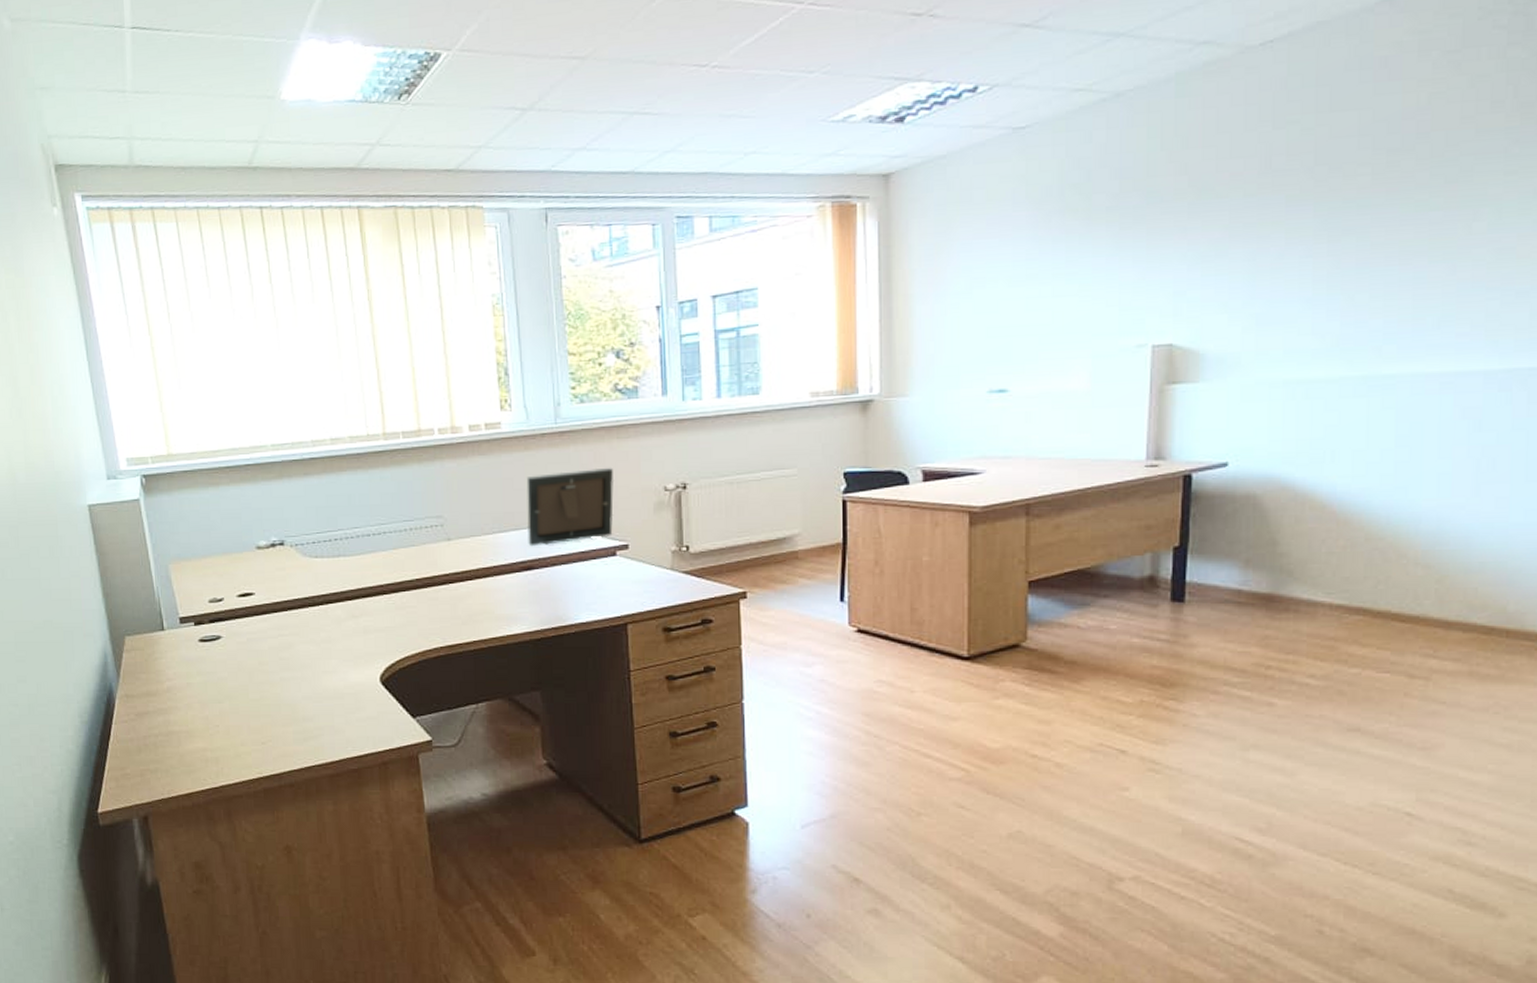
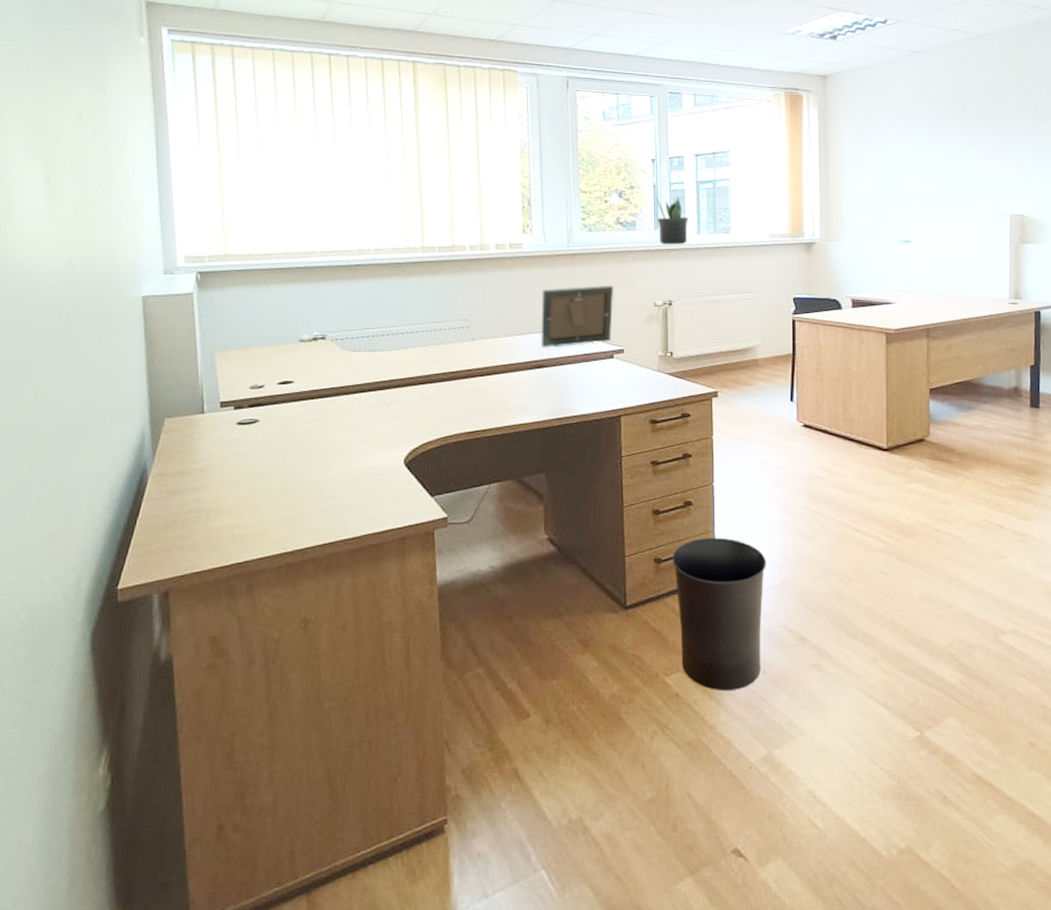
planter: none [664,352,705,415] -> present [657,196,688,245]
waste bin: none [694,763,810,935] -> present [672,537,766,690]

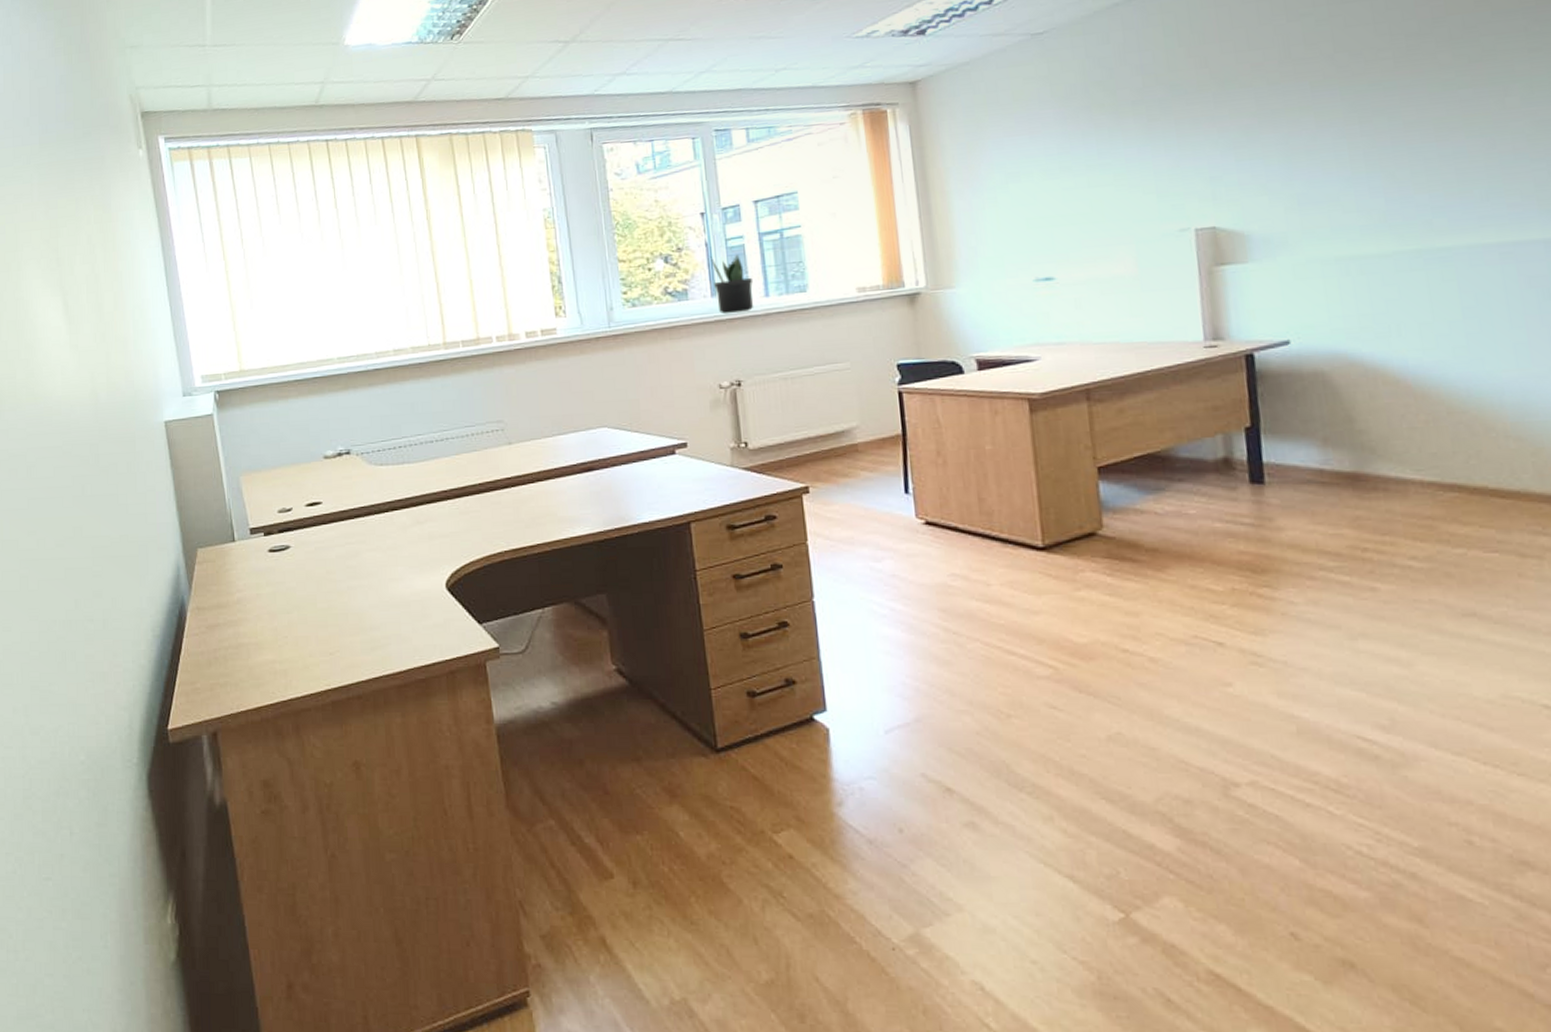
picture frame: present [541,284,613,348] -> none [583,367,671,448]
waste bin: present [672,537,766,690] -> none [769,664,896,852]

